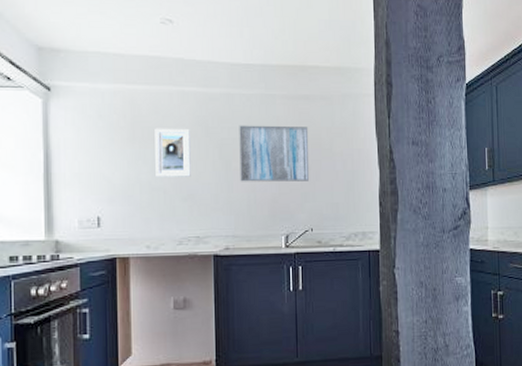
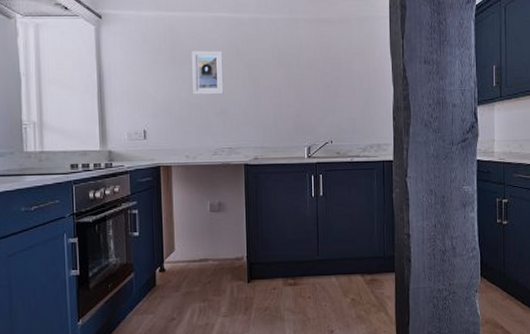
wall art: present [239,125,310,182] -> none [266,47,330,99]

